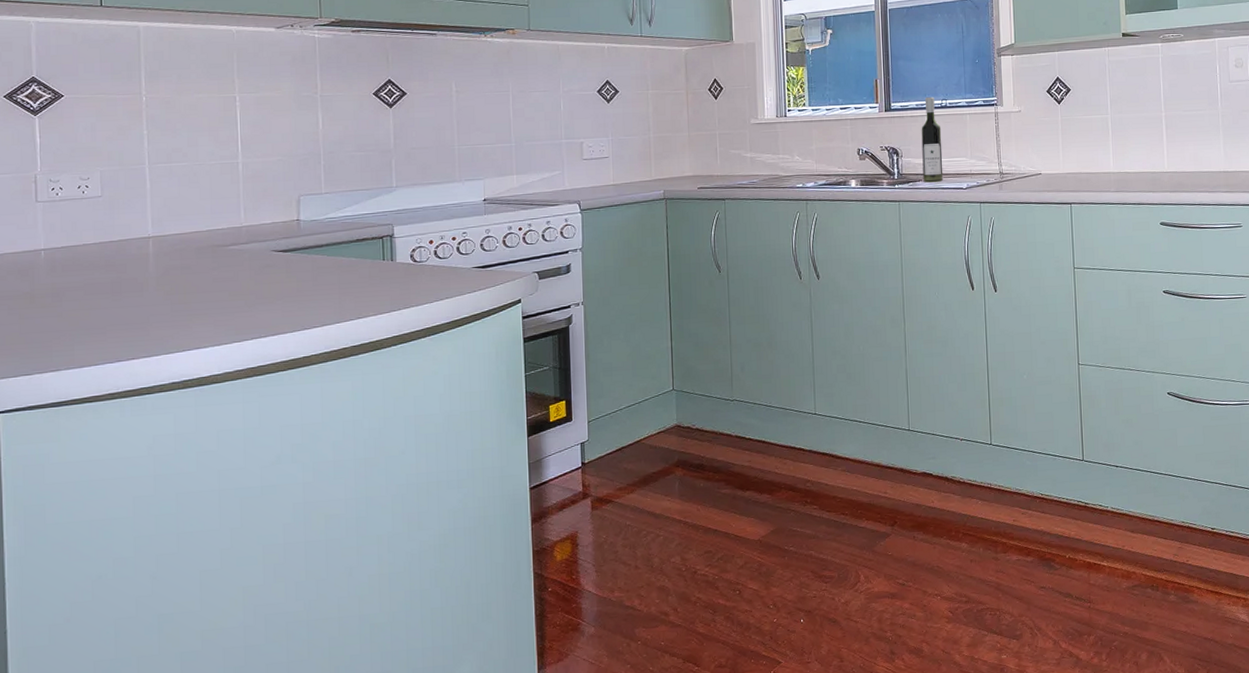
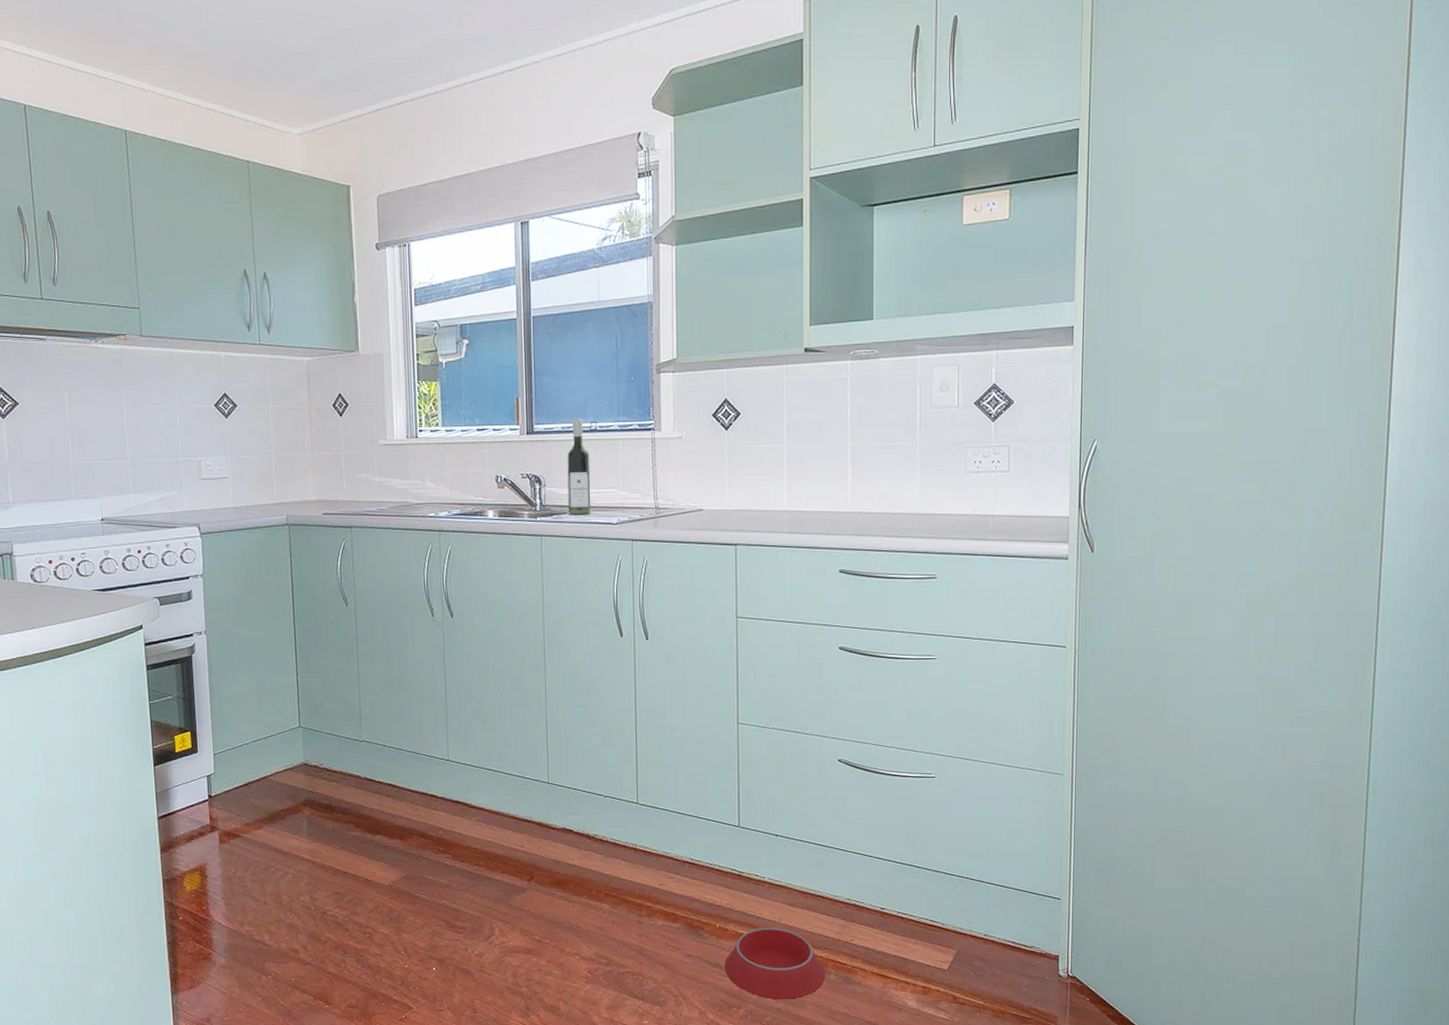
pet bowl: none [1075,554,1165,624] -> present [724,927,825,999]

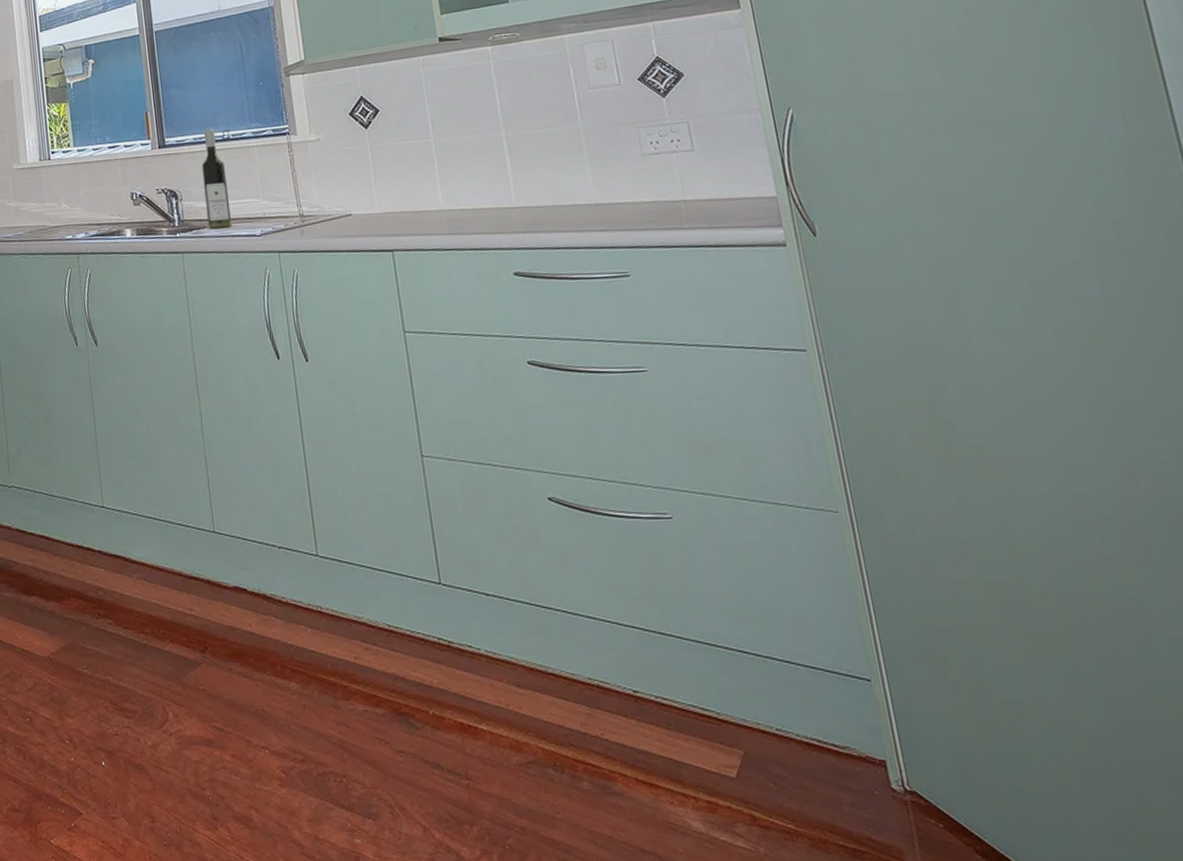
pet bowl: present [724,927,825,999] -> none [445,715,576,814]

